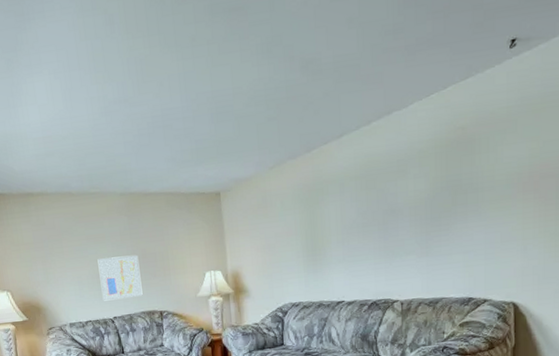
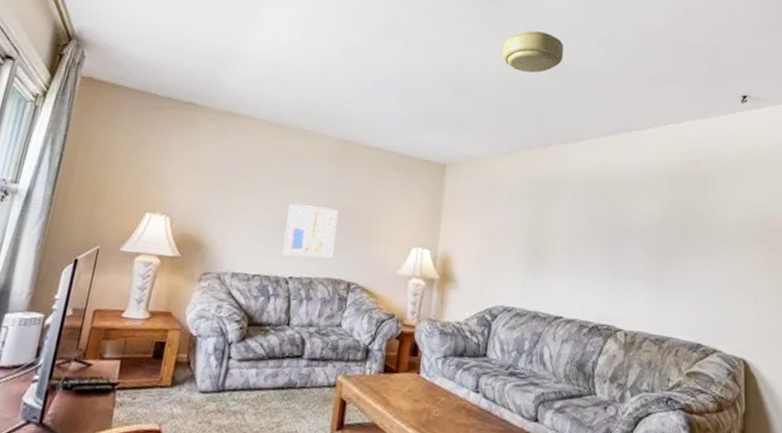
ceiling light: none [252,29,315,81] -> present [502,31,564,73]

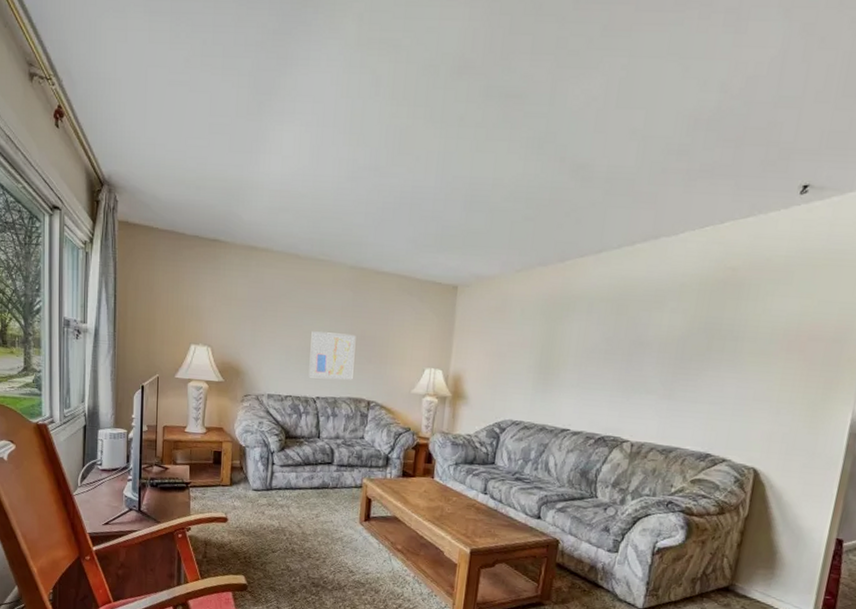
ceiling light: present [502,31,564,73] -> none [519,128,590,179]

